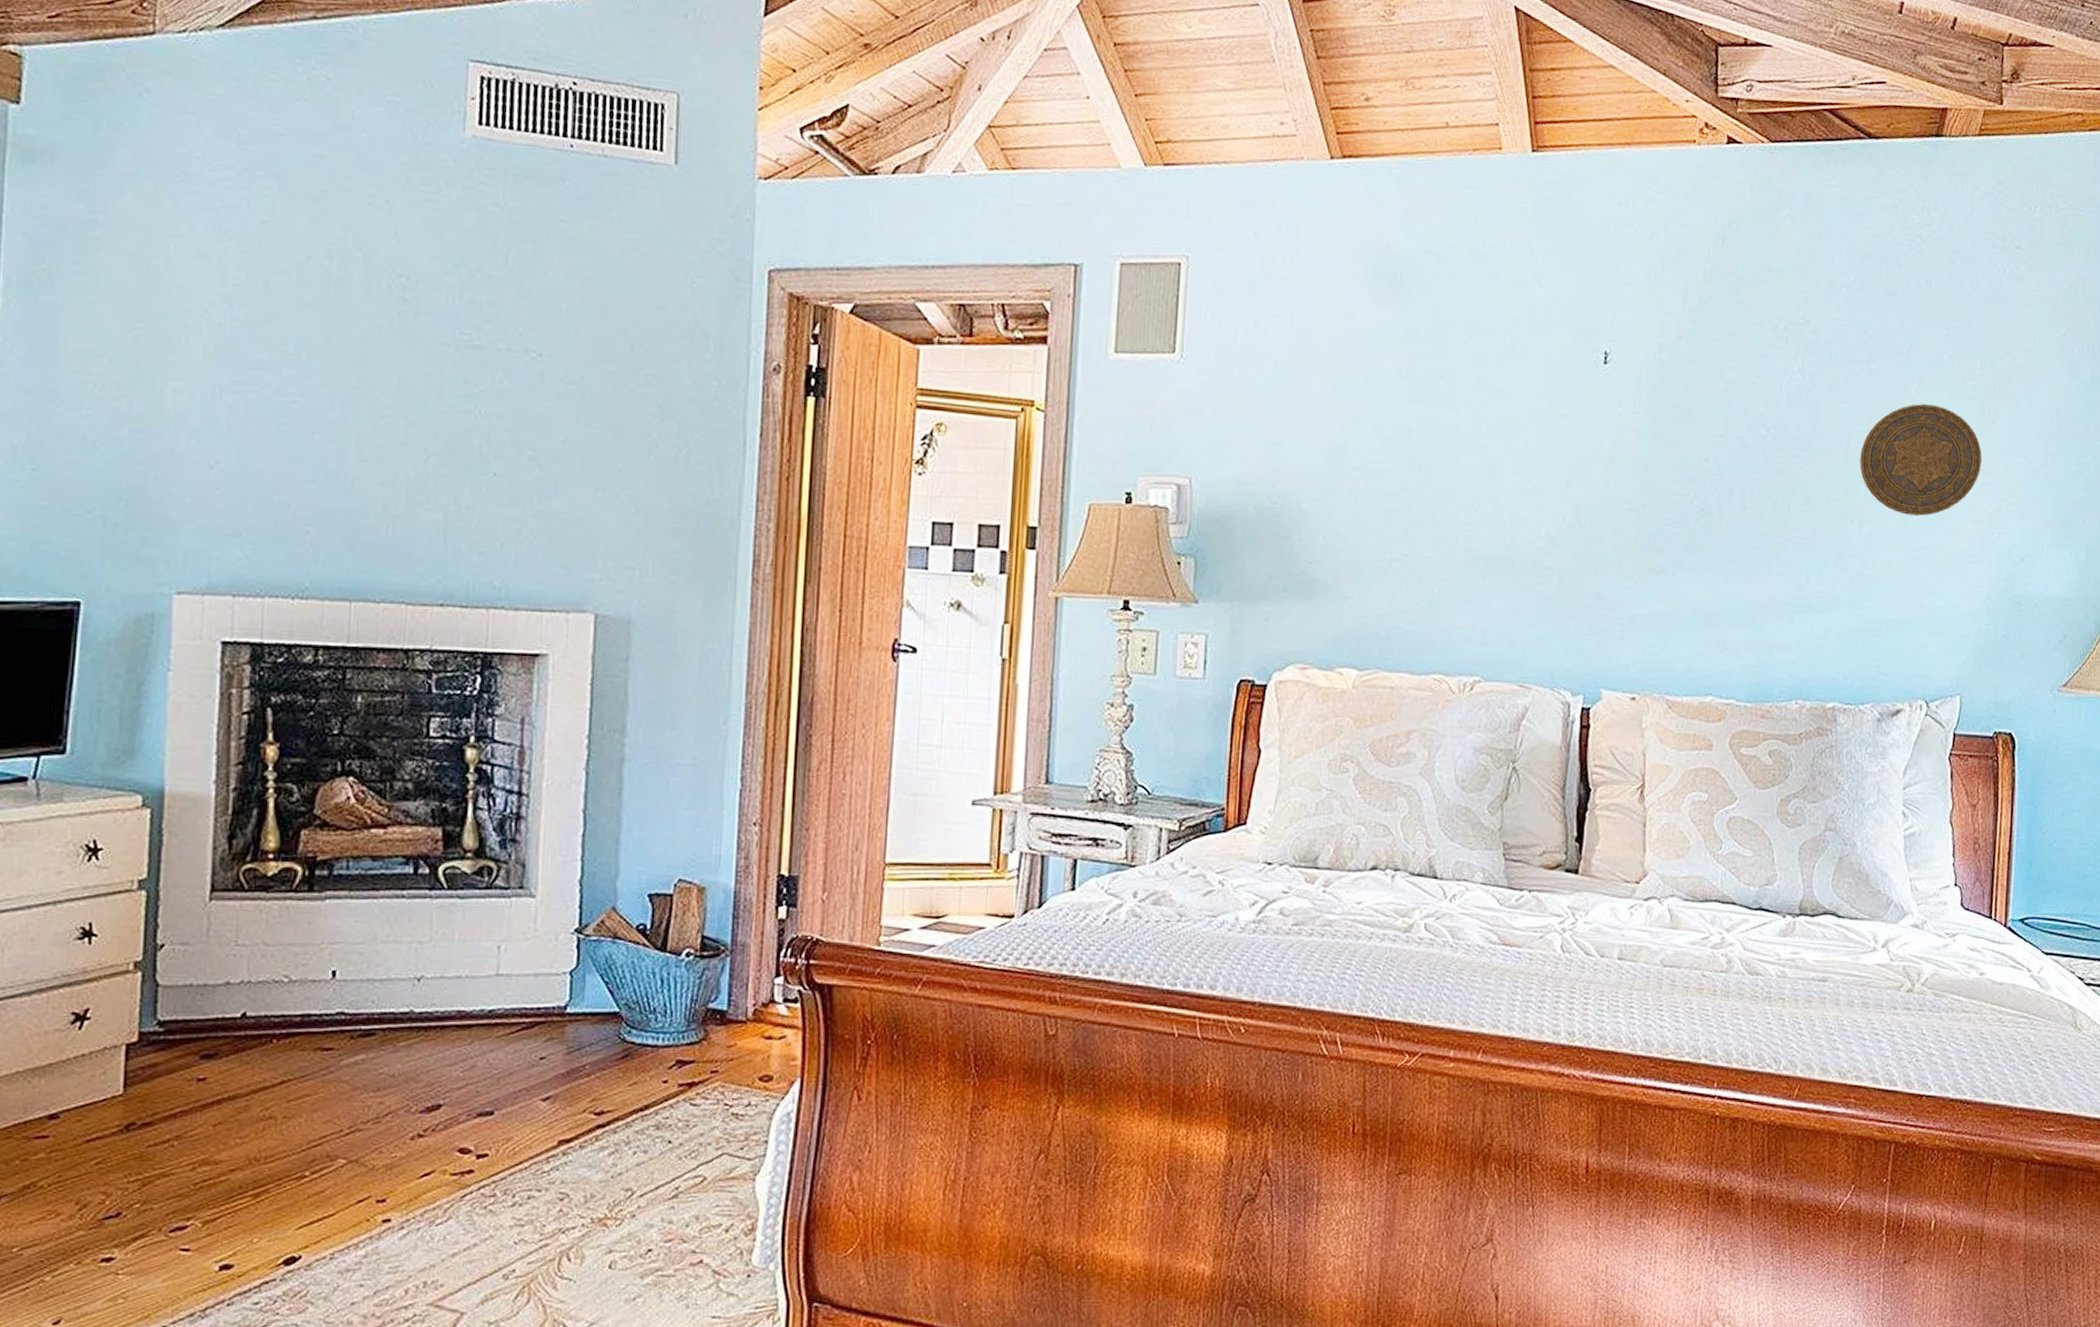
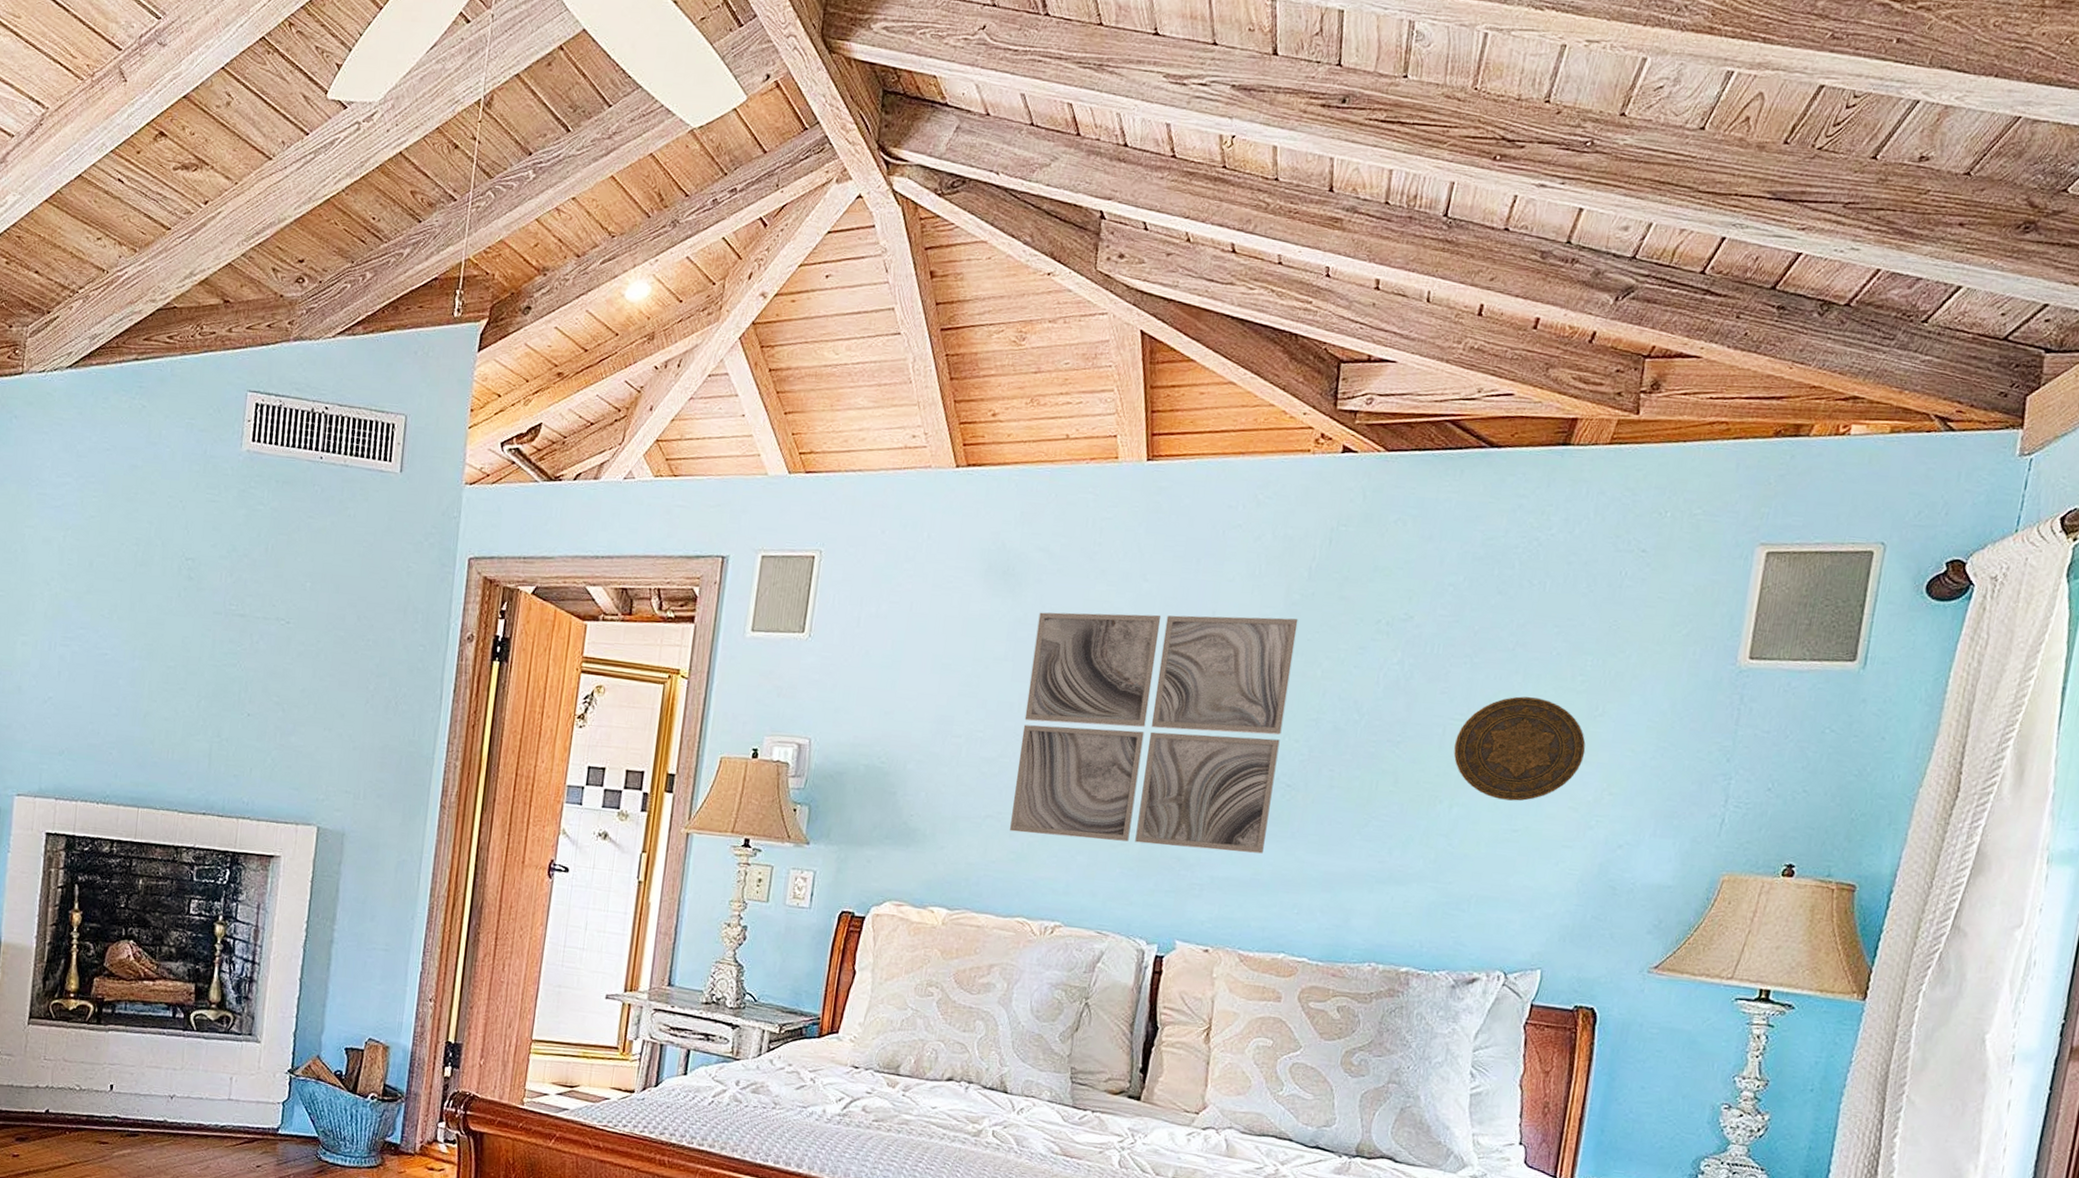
wall art: none [1418,323,1698,586] -> present [1010,612,1299,854]

